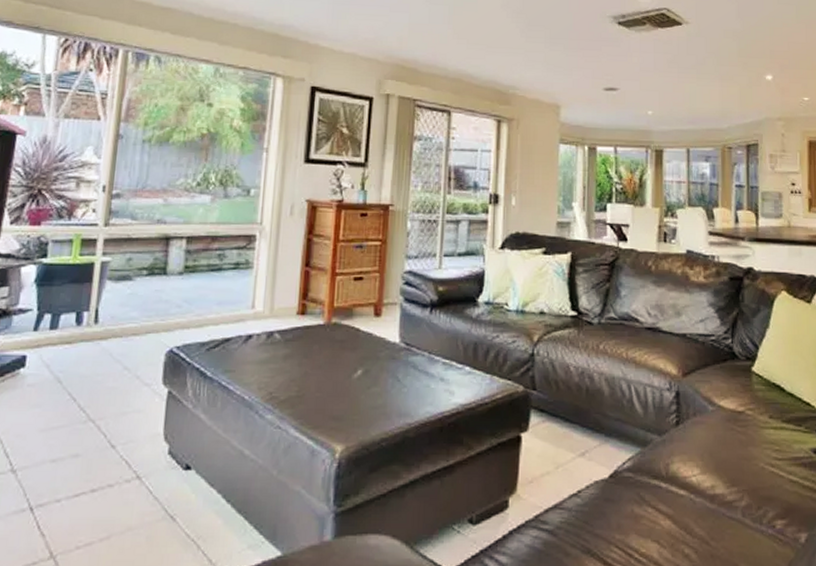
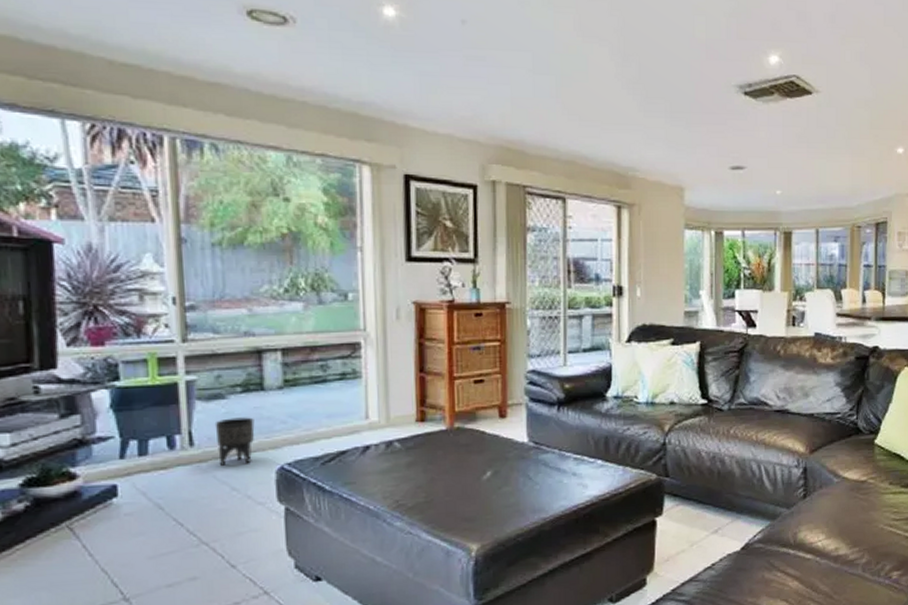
planter: none [117,299,154,345] -> present [214,417,255,466]

